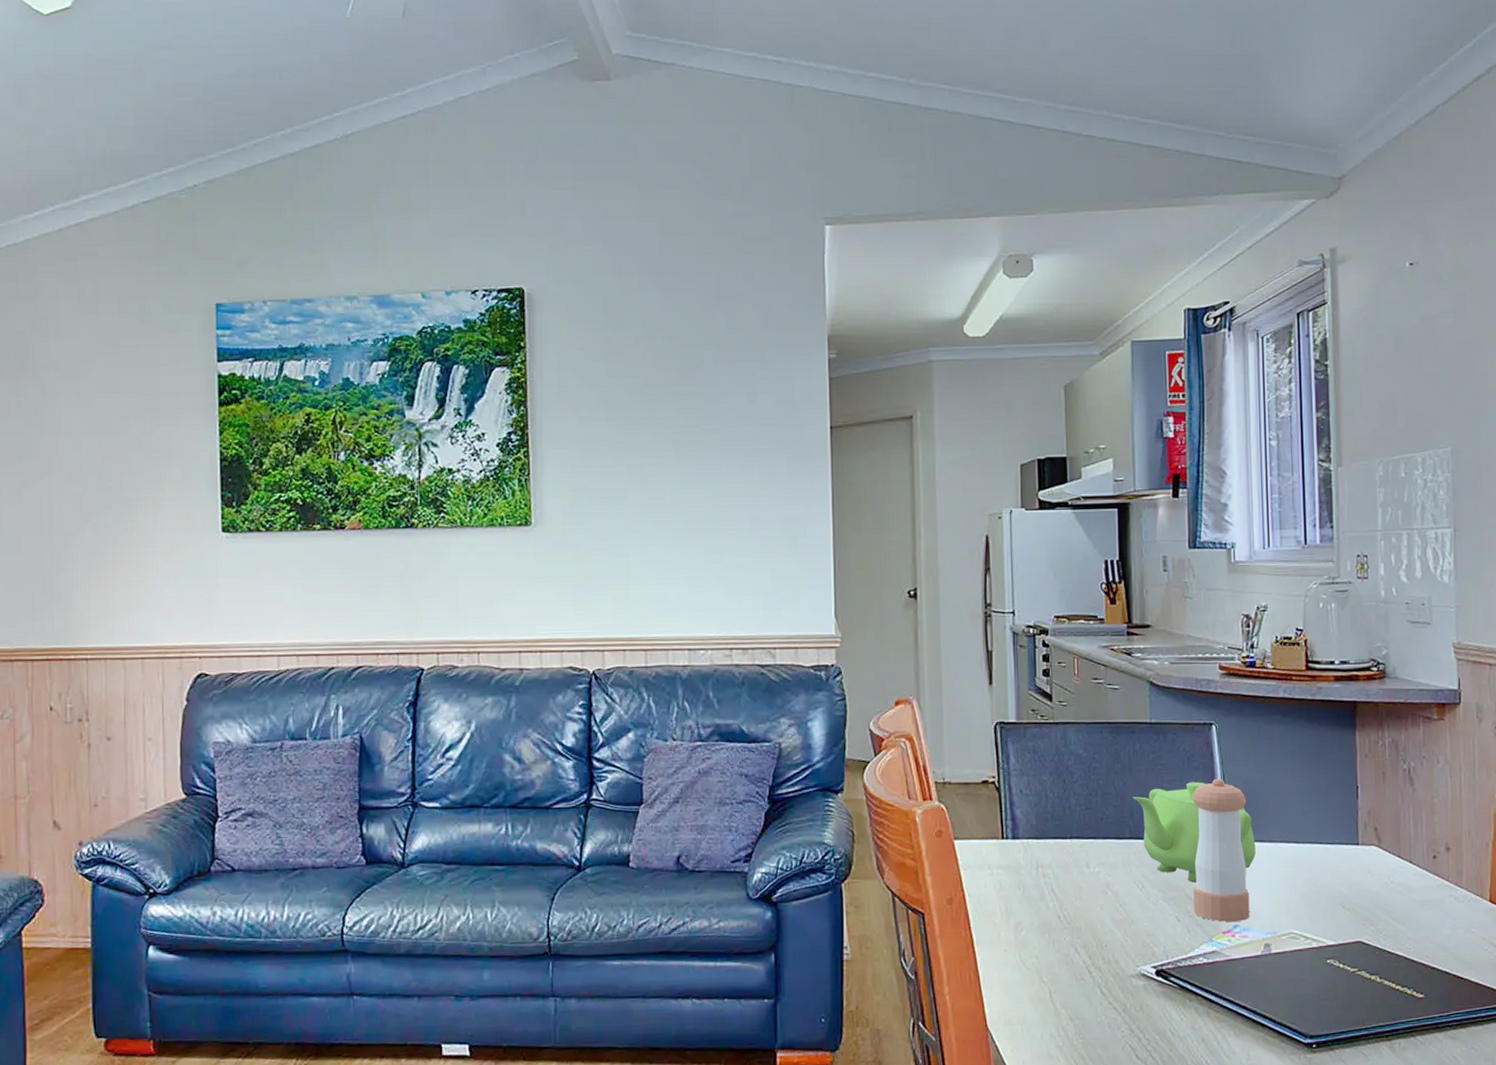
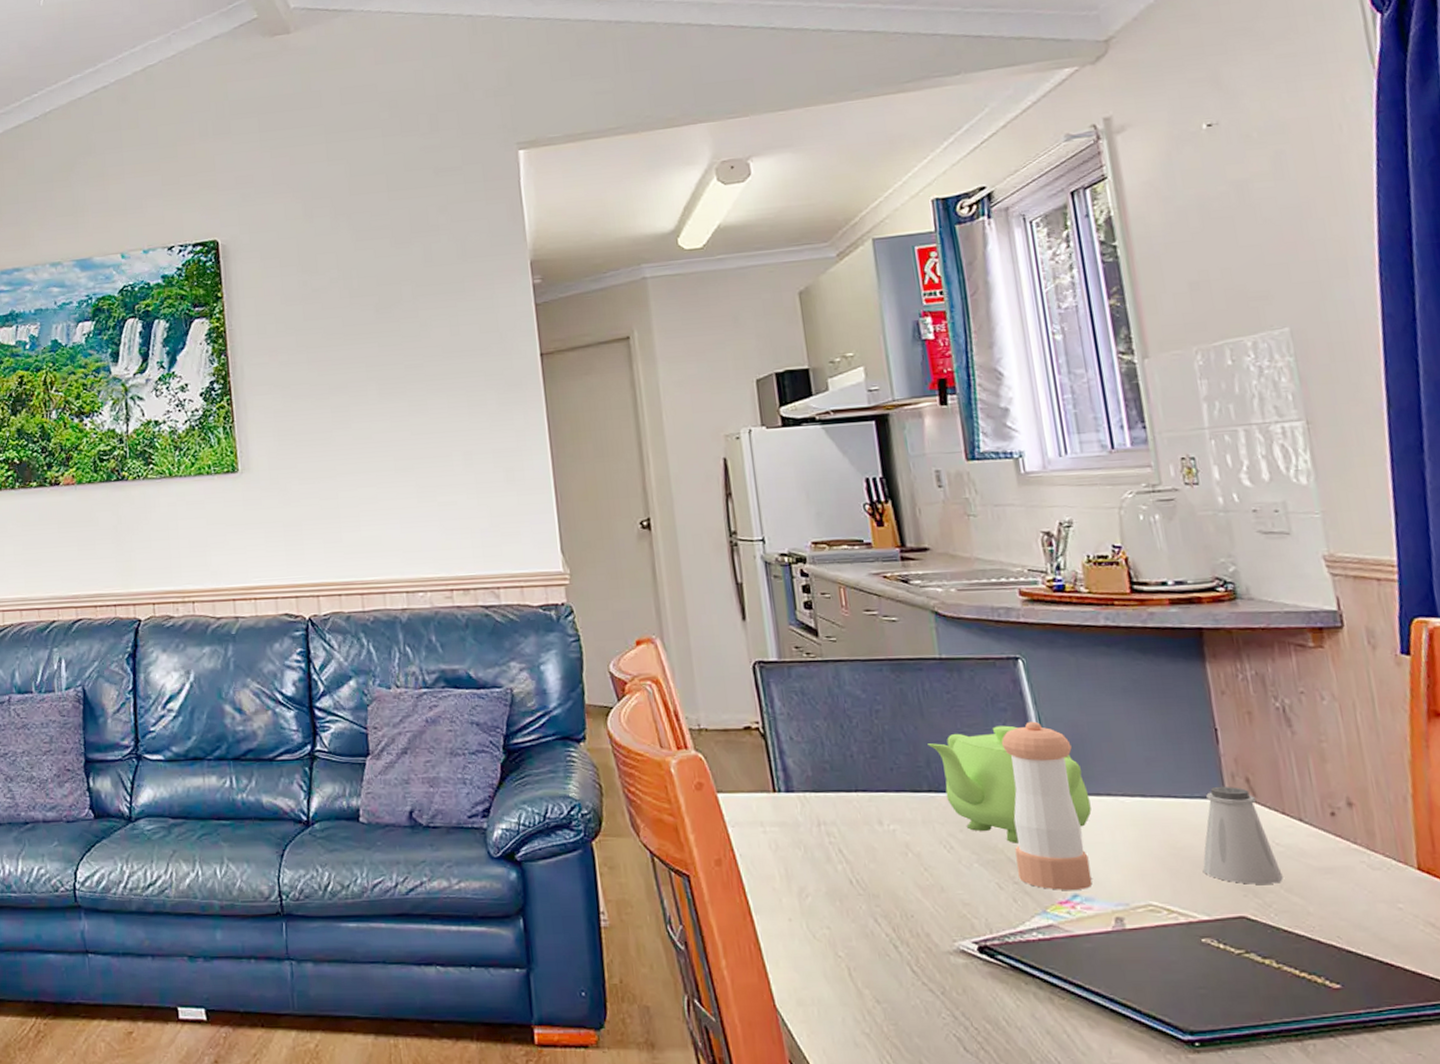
saltshaker: none [1334,834,1393,916] -> present [1202,786,1283,885]

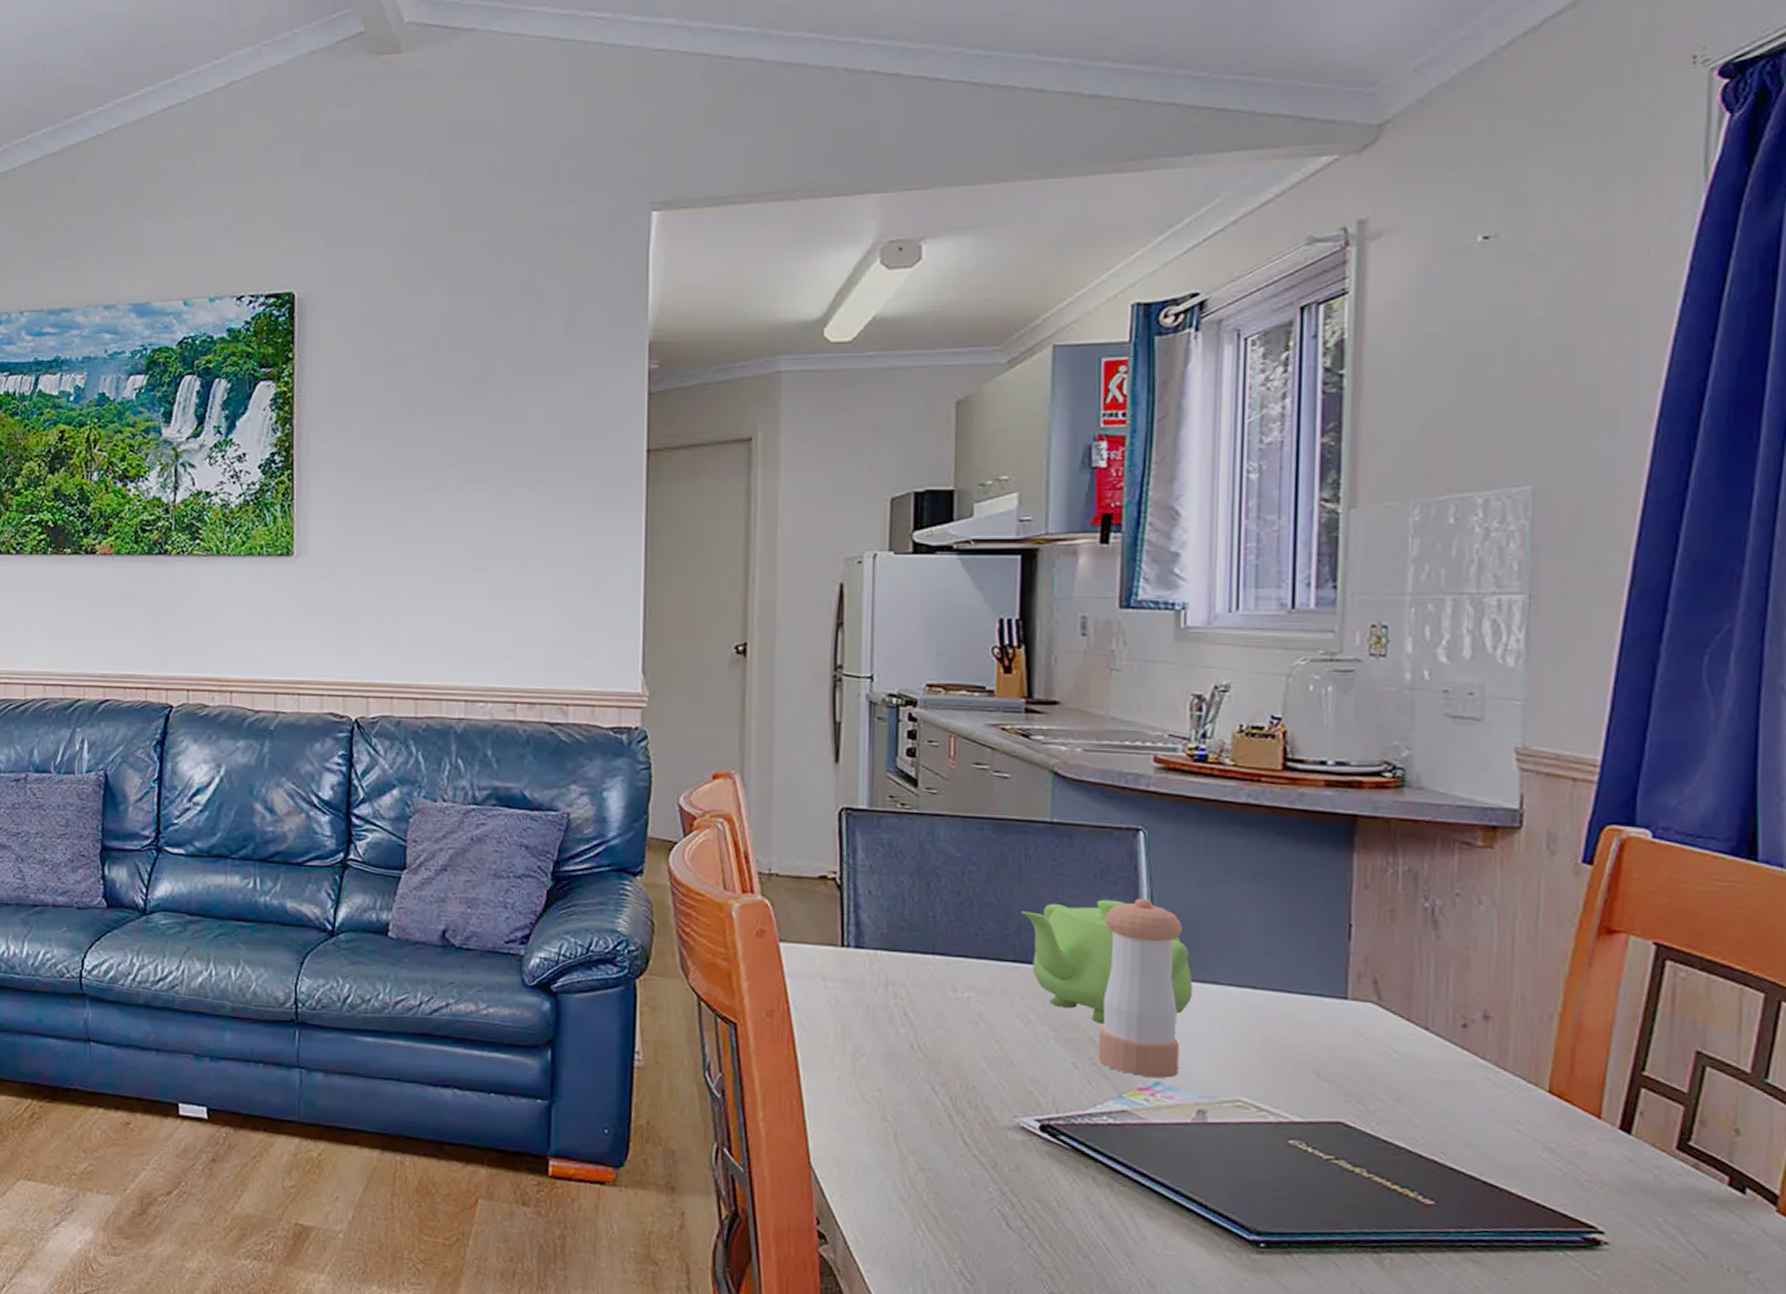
saltshaker: present [1202,786,1283,885] -> none [1304,985,1394,1093]

